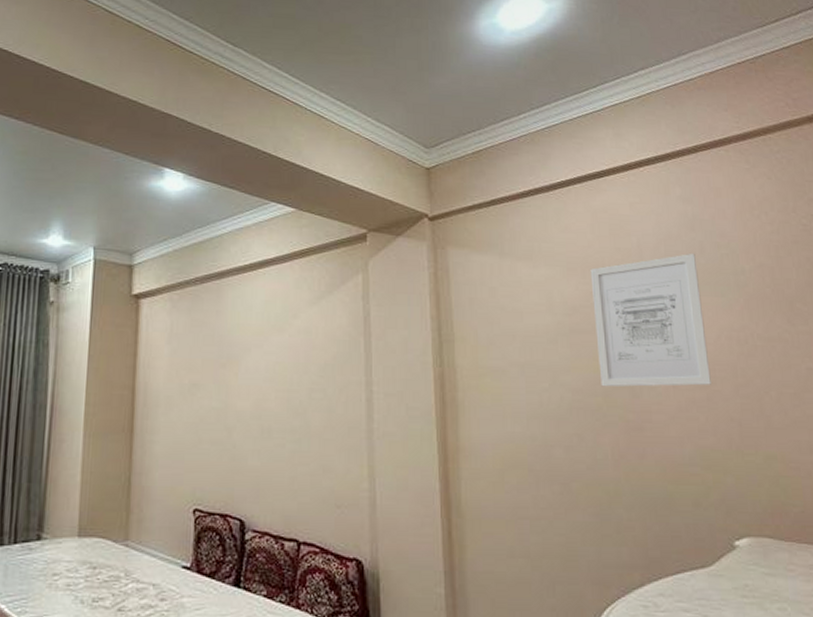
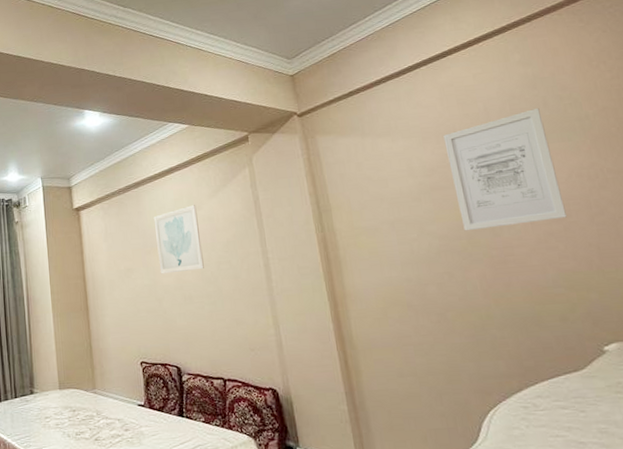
wall art: none [234,311,292,396] -> present [153,205,204,274]

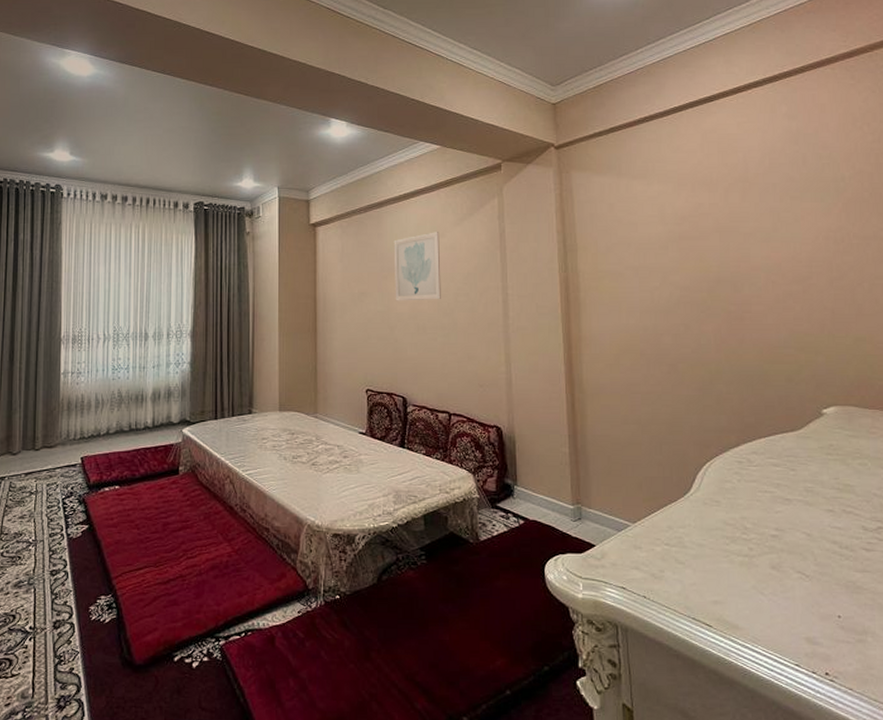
wall art: present [443,107,567,231] -> none [699,164,808,284]

